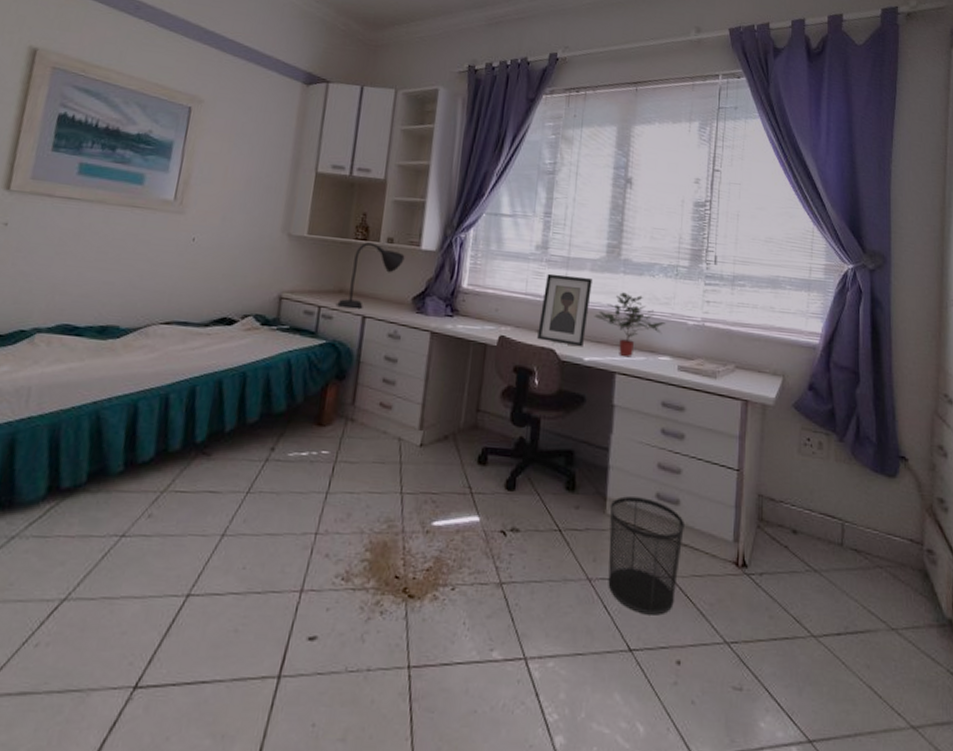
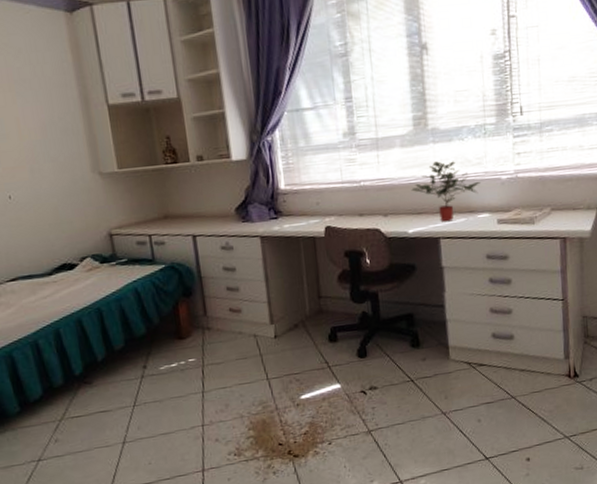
desk lamp: present [335,242,405,310] -> none [164,164,219,233]
picture frame: present [537,273,592,347] -> none [359,154,406,223]
waste bin: present [608,496,686,615] -> none [452,339,521,430]

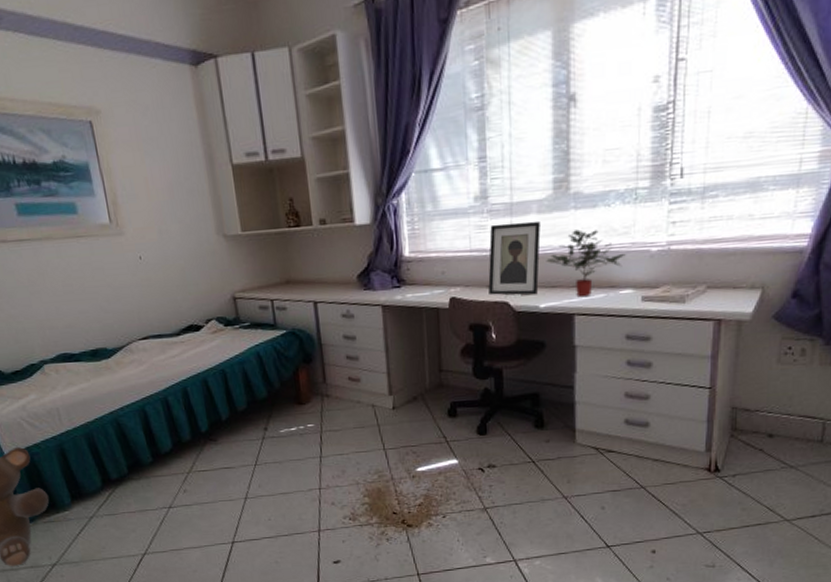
picture frame: none [359,154,406,223] -> present [488,220,541,296]

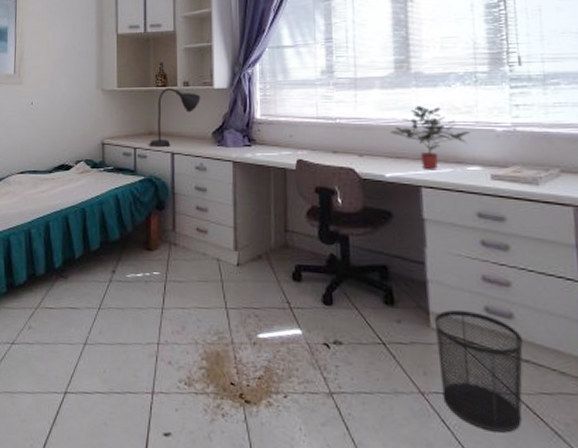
desk lamp: none [286,228,341,298] -> present [148,88,201,148]
picture frame: present [488,220,541,296] -> none [334,95,384,164]
waste bin: none [579,425,656,519] -> present [433,310,524,433]

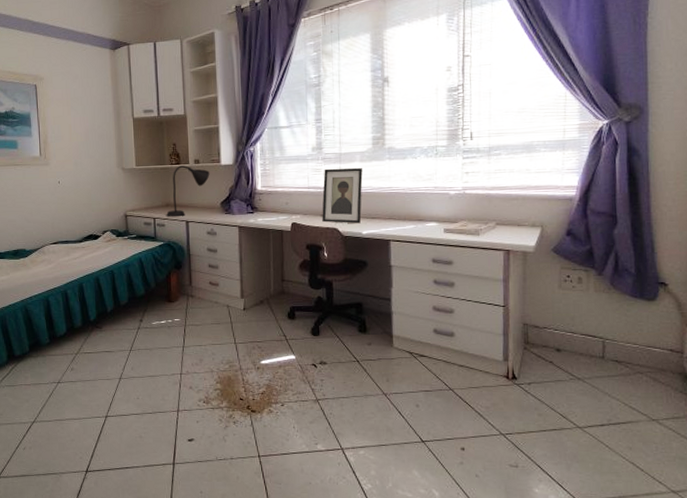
picture frame: none [334,95,384,164] -> present [322,167,363,224]
potted plant: present [390,106,470,170] -> none [367,175,430,227]
waste bin: present [433,310,524,433] -> none [396,333,461,417]

